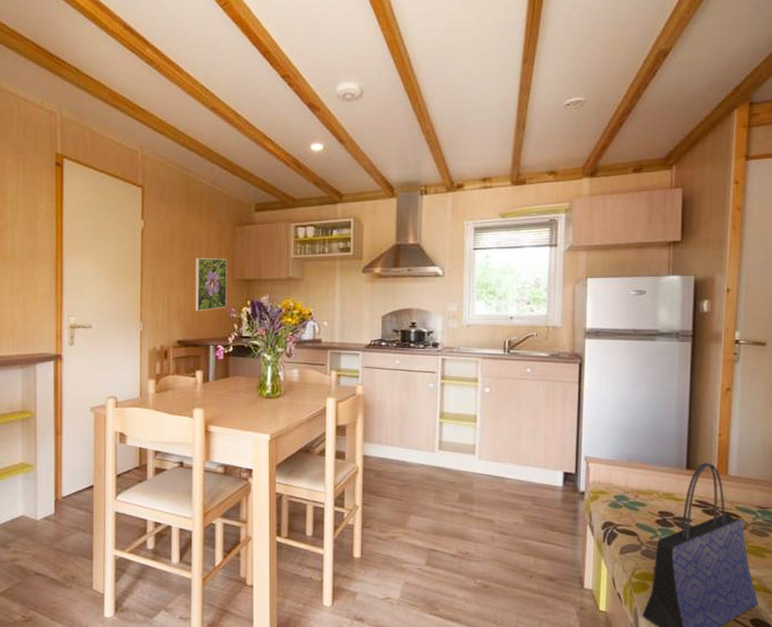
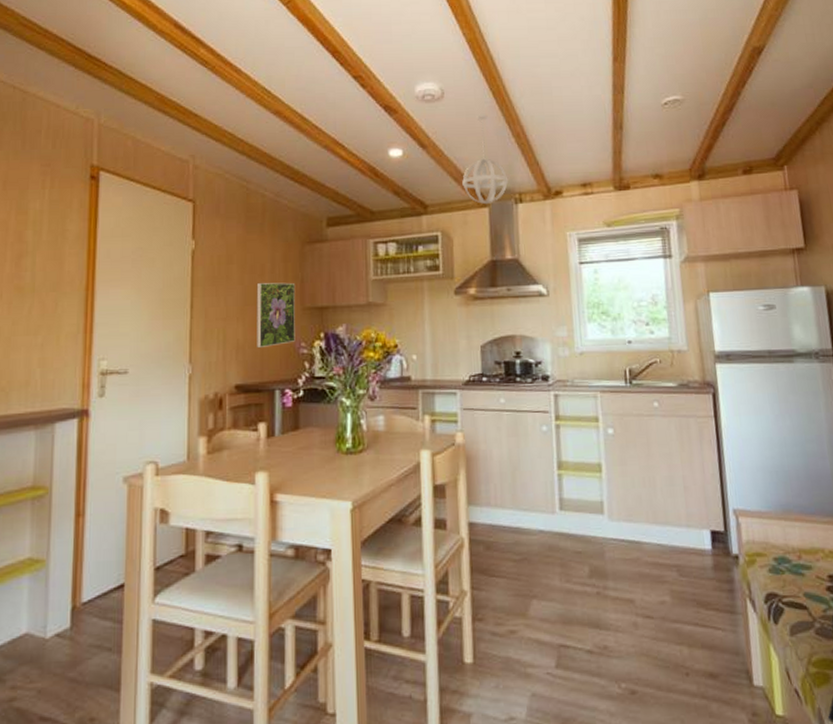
pendant light: none [375,113,416,196] -> present [462,114,509,205]

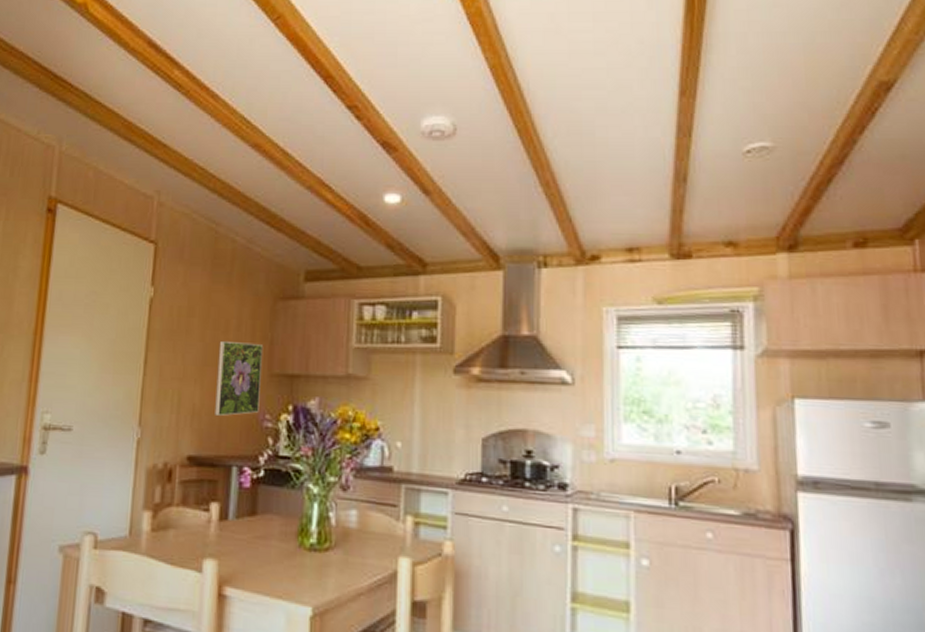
pendant light: present [462,114,509,205] -> none [472,157,531,267]

